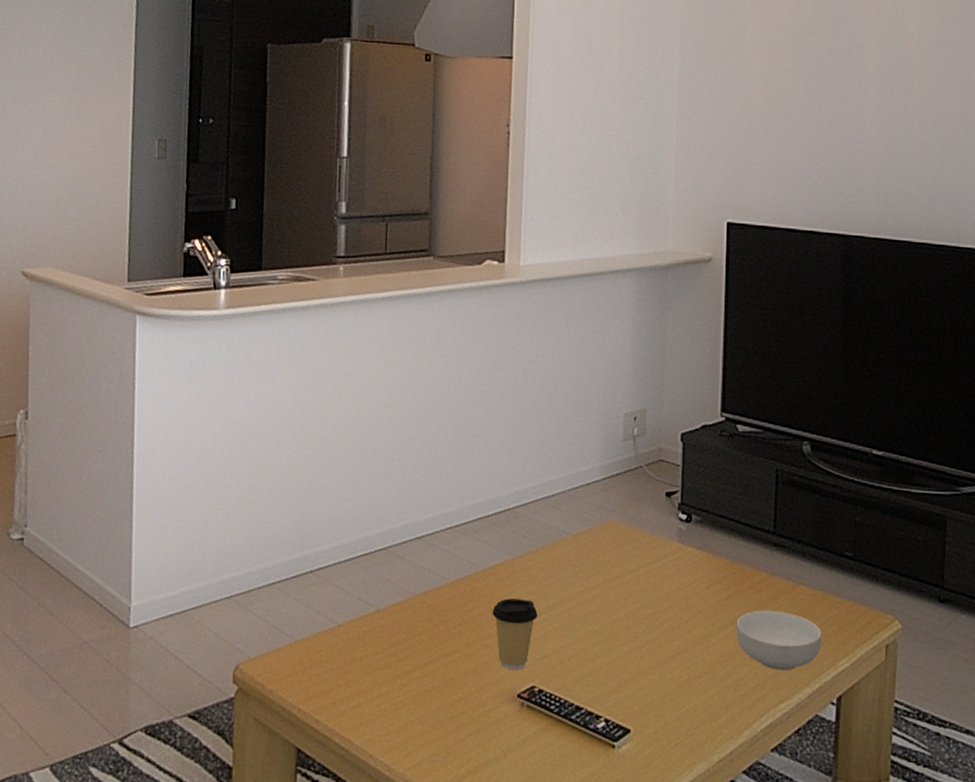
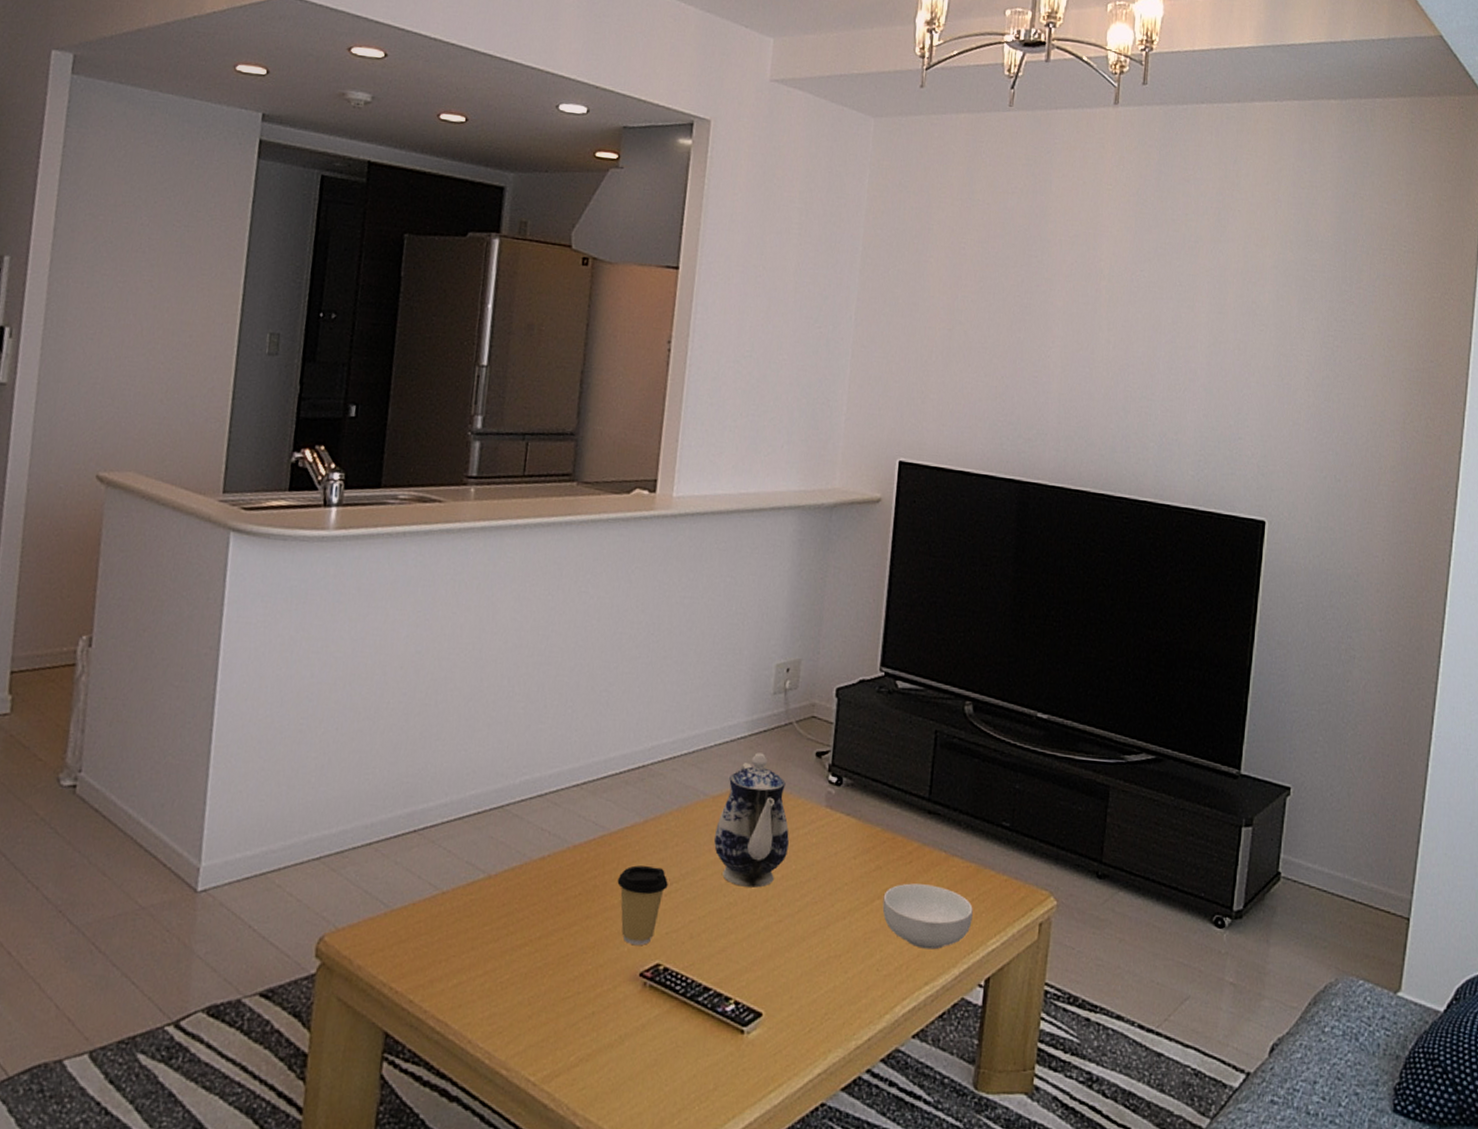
teapot: none [576,494,646,617] -> present [713,752,790,888]

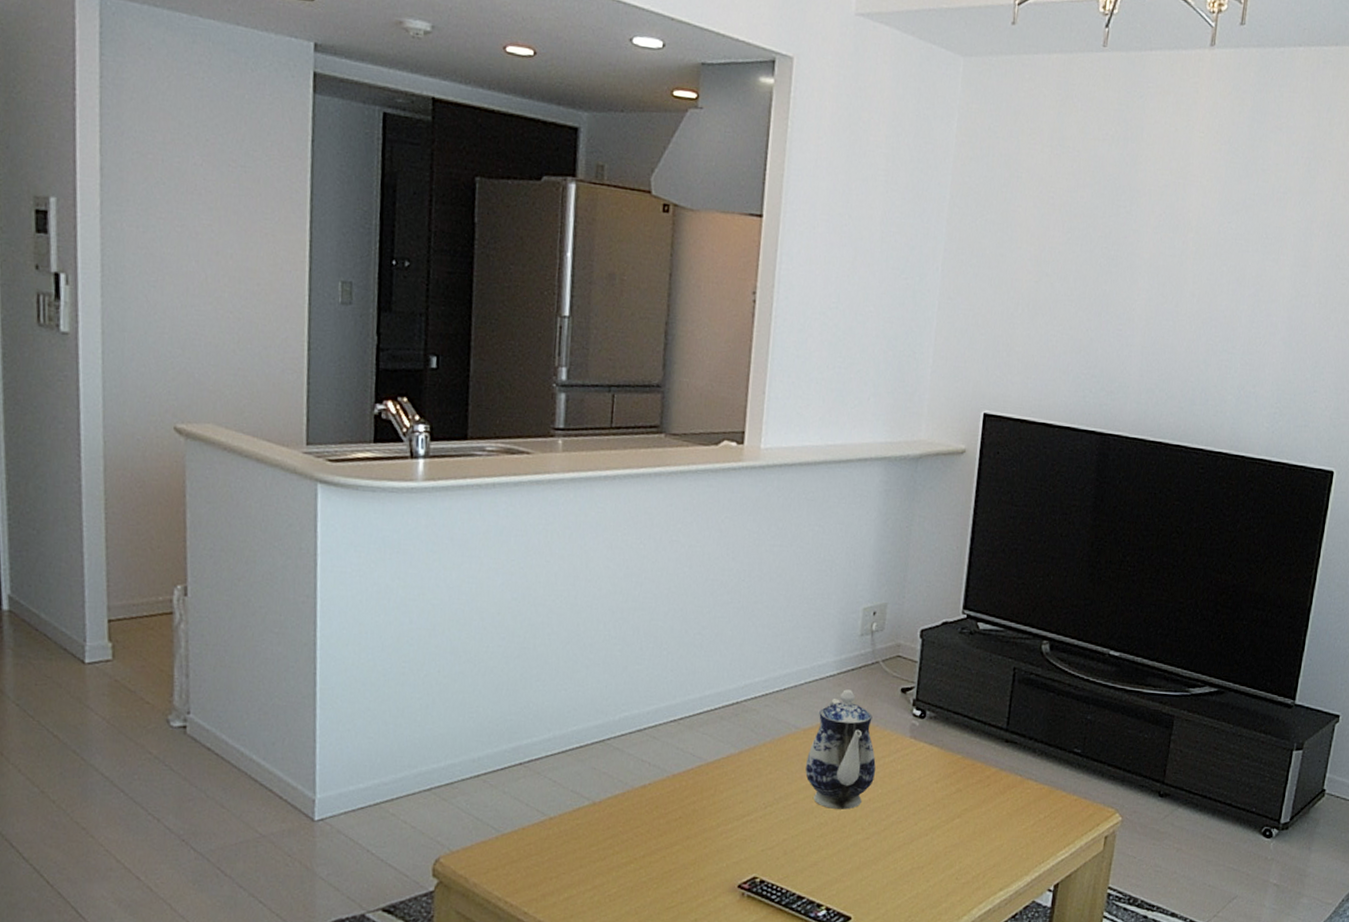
coffee cup: present [617,865,668,946] -> none [715,791,763,862]
cereal bowl: present [882,883,973,950] -> none [962,803,1045,861]

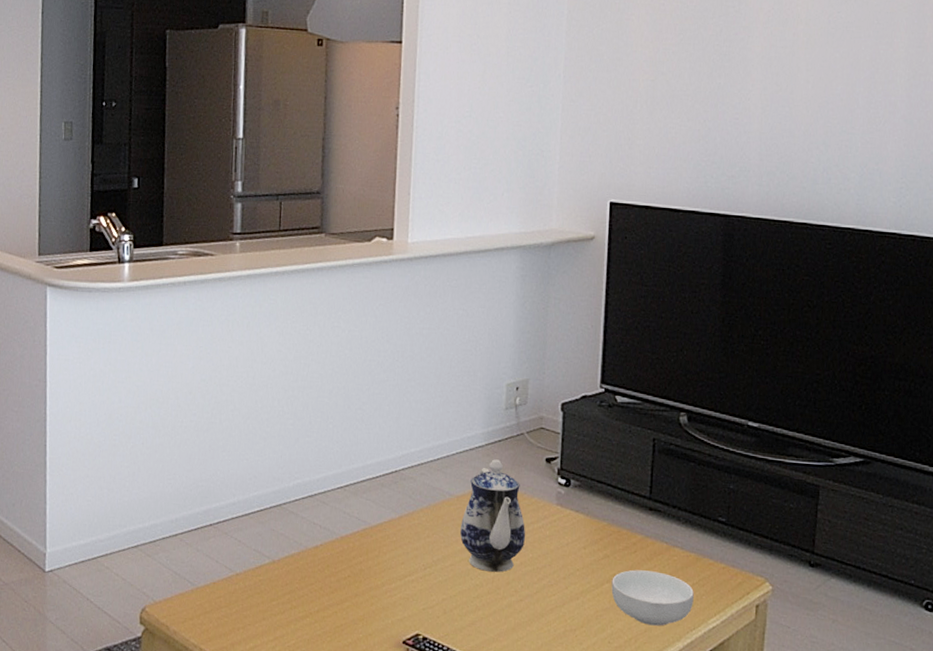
cereal bowl: none [962,803,1045,861] -> present [611,569,694,626]

